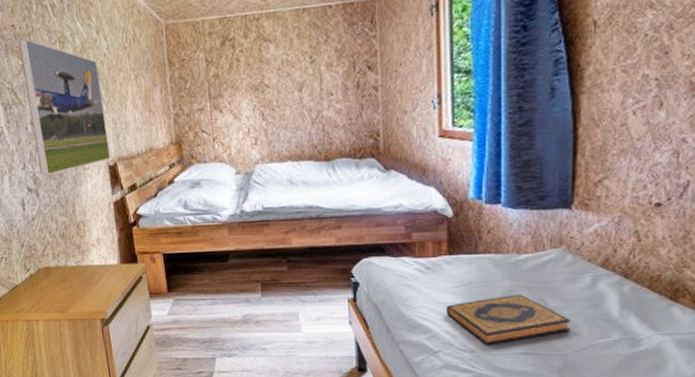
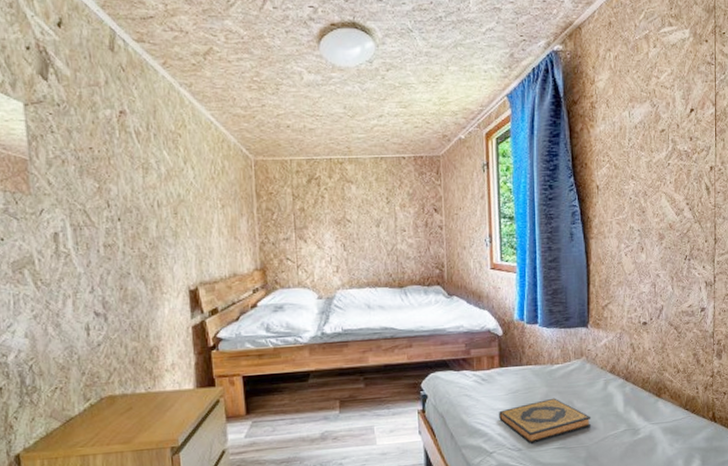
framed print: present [18,39,110,176] -> none [96,162,191,300]

